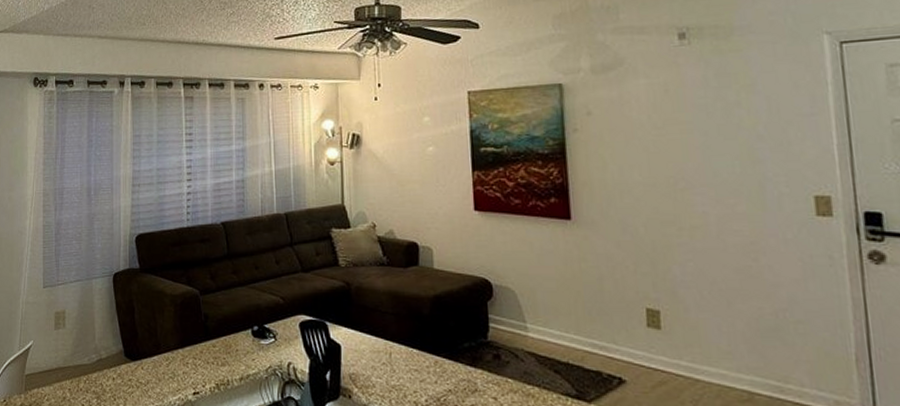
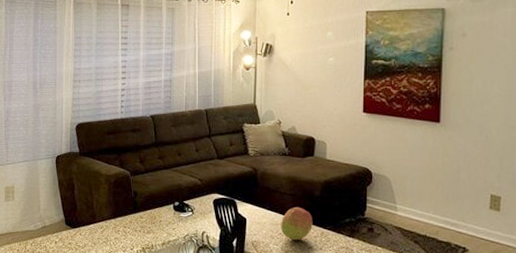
fruit: none [384,329,424,371] -> present [281,206,313,240]

